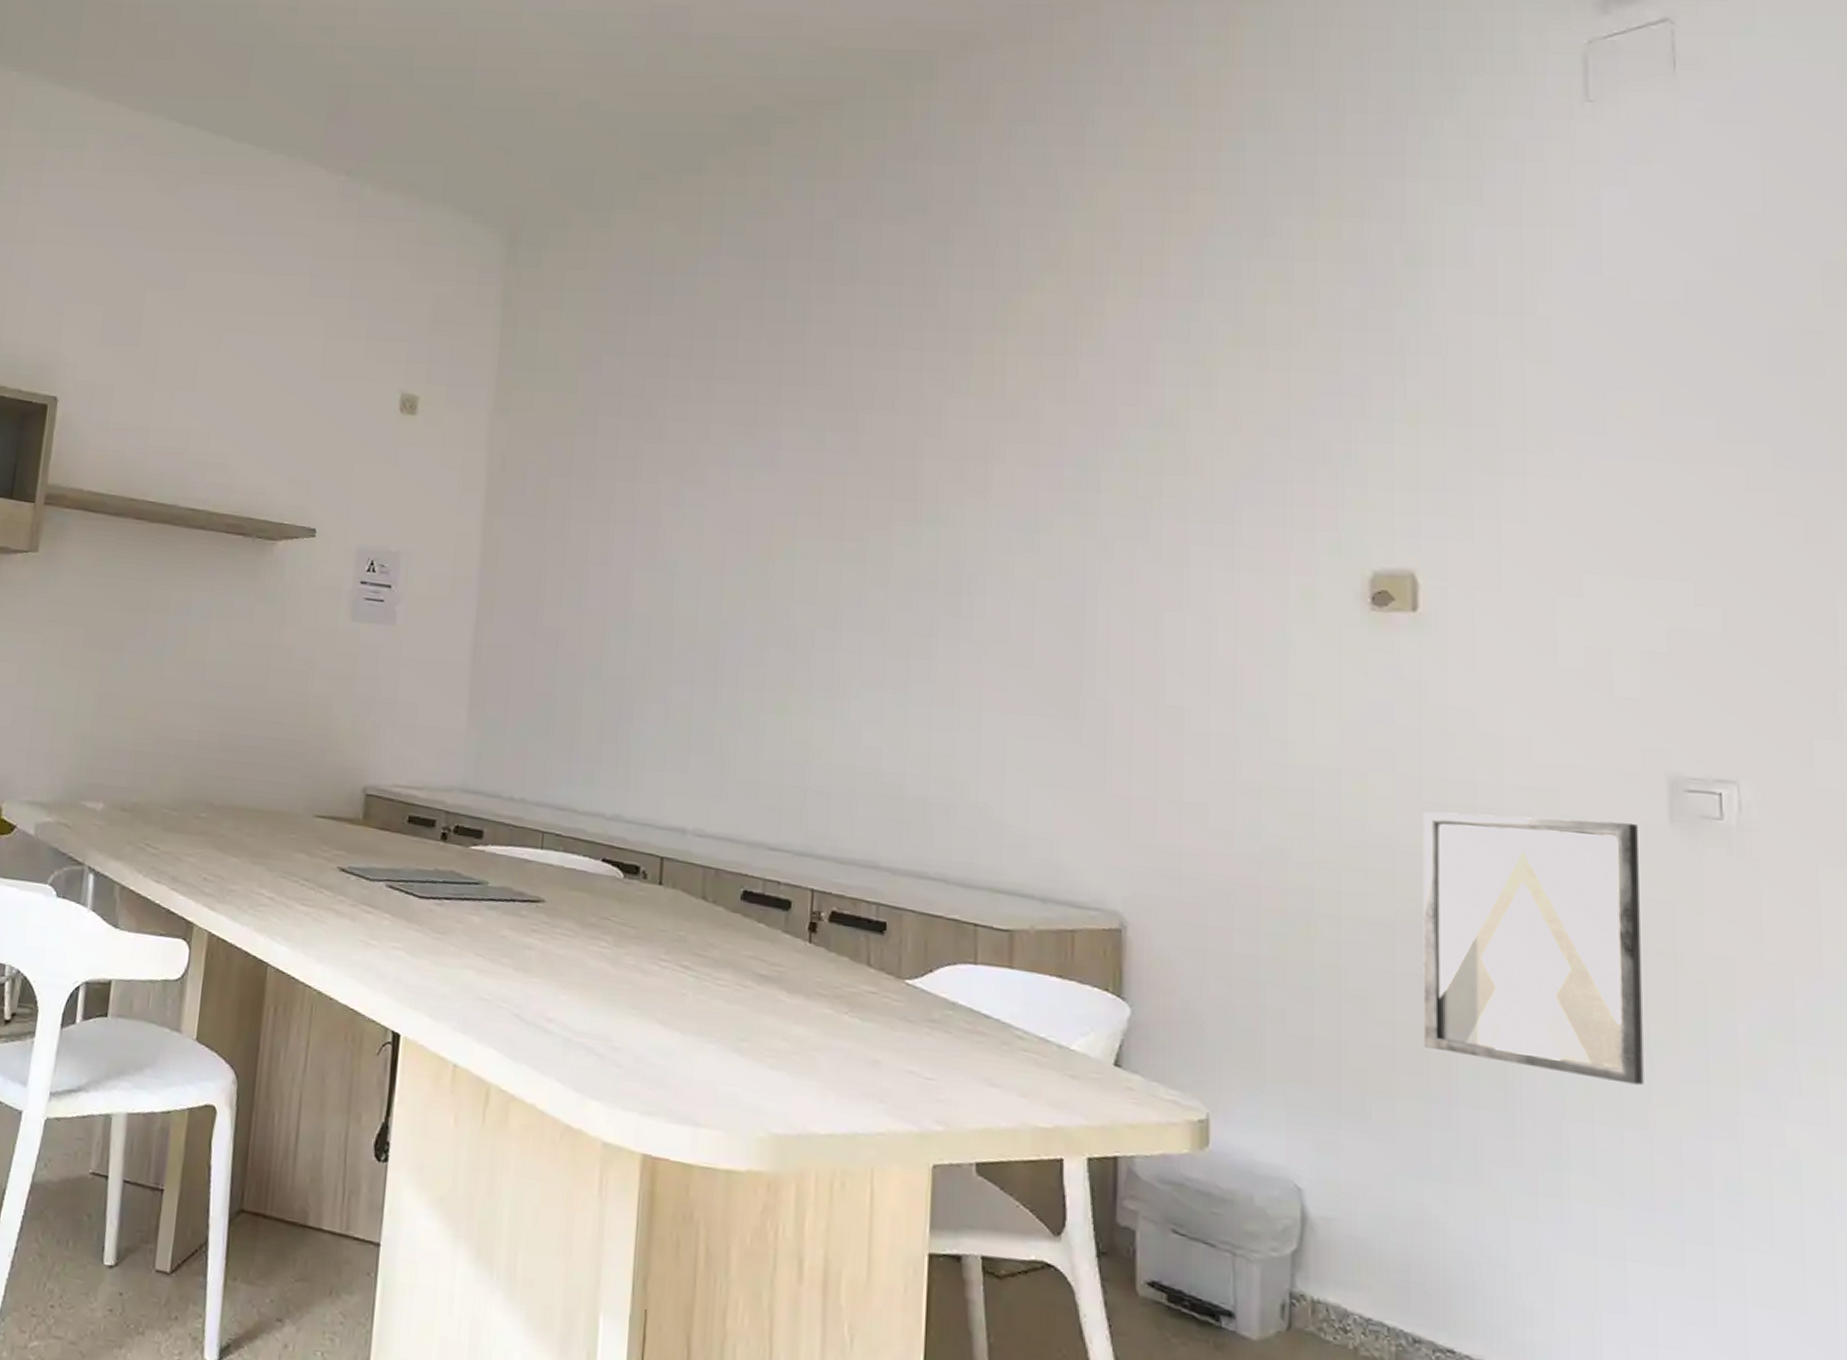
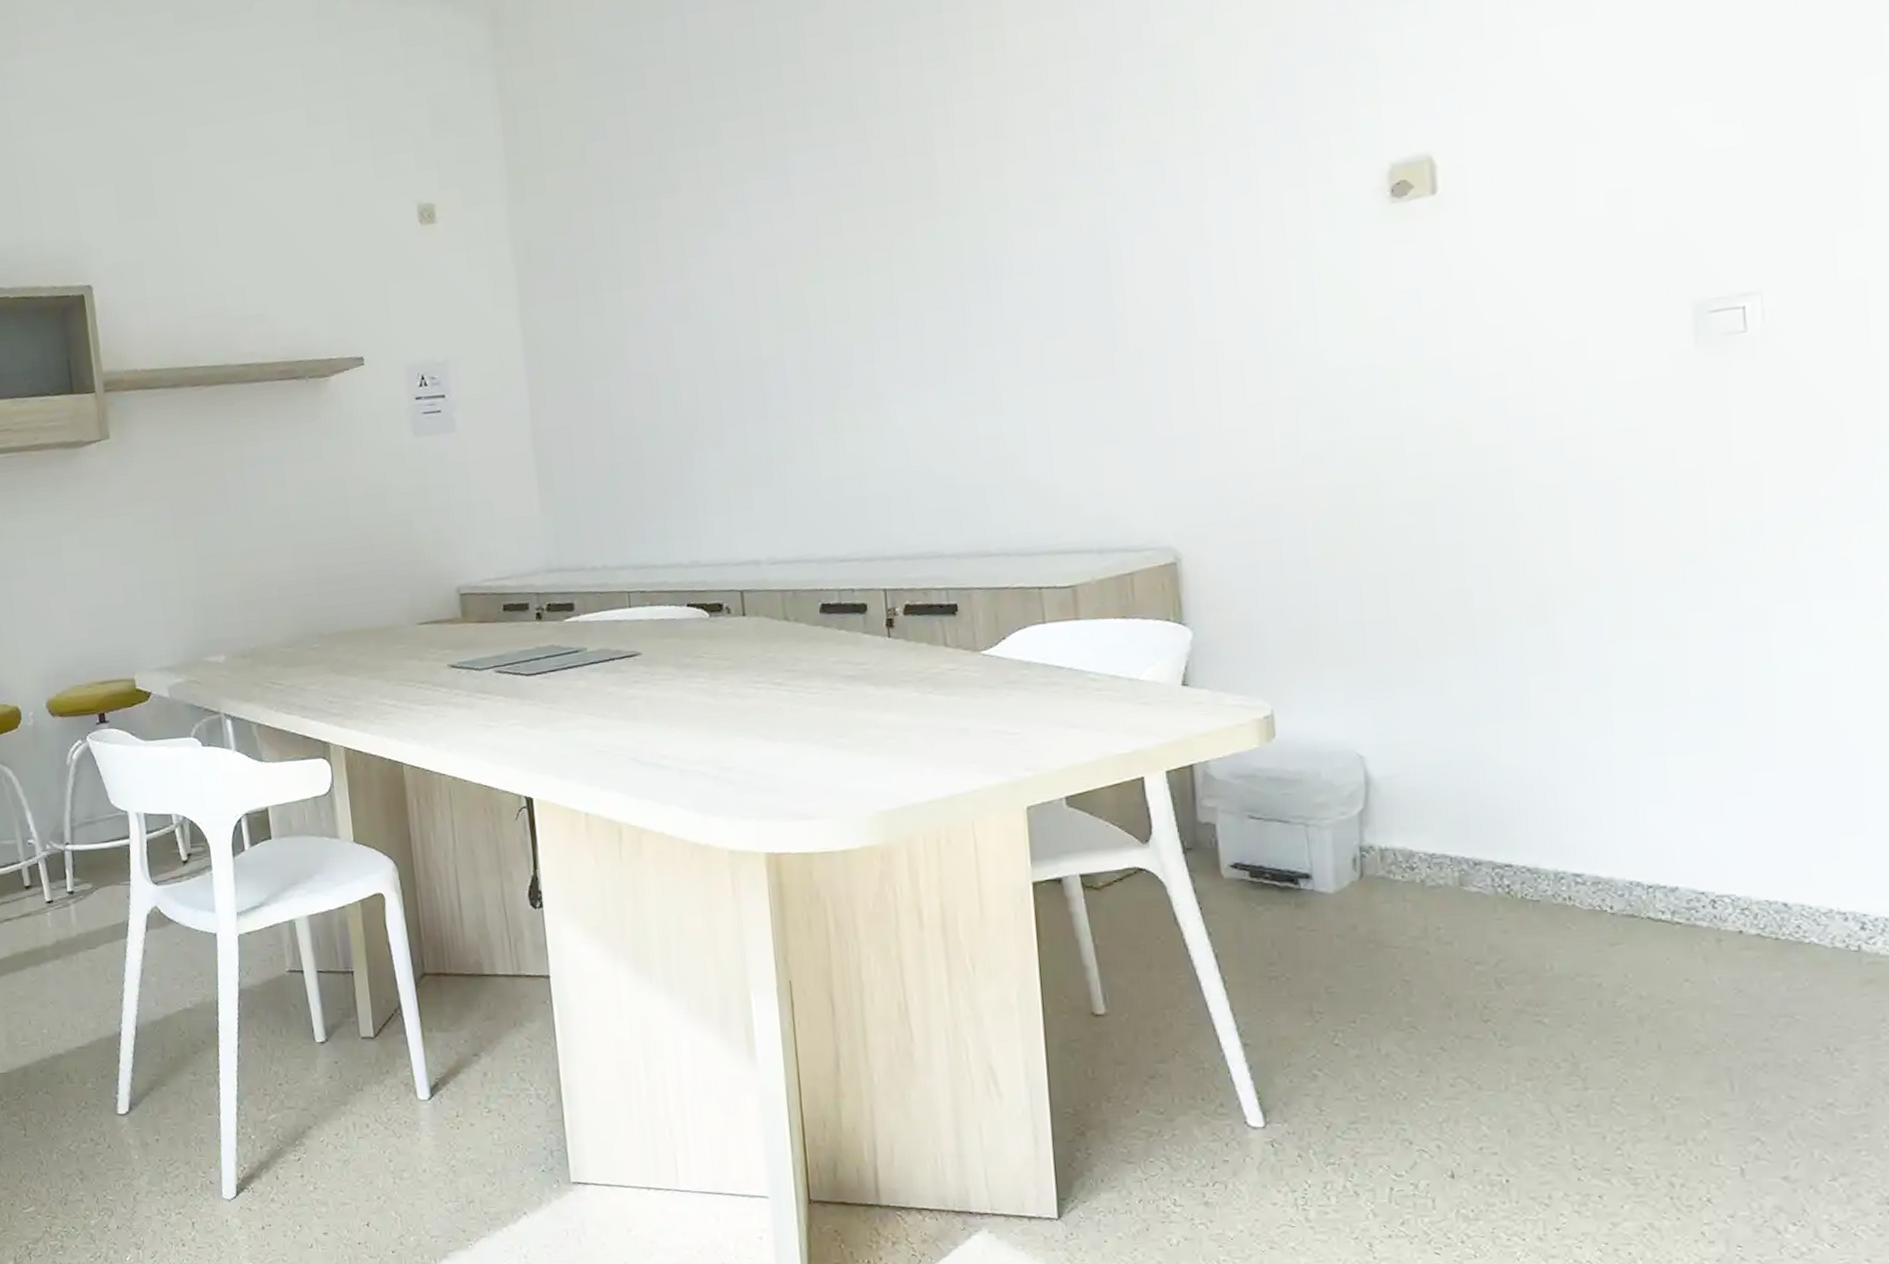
wall art: present [1422,812,1644,1086] -> none [1454,354,1677,607]

